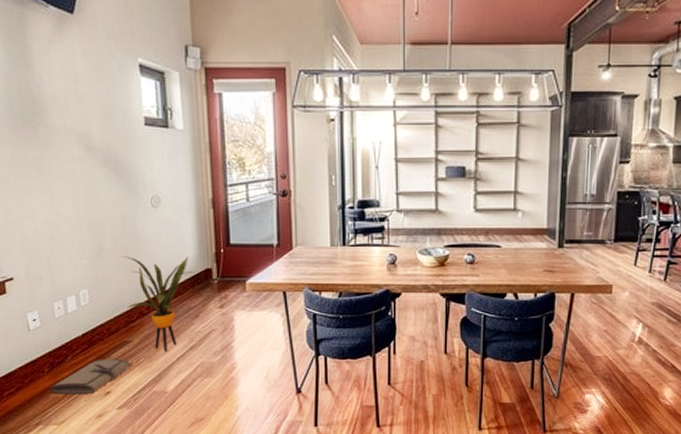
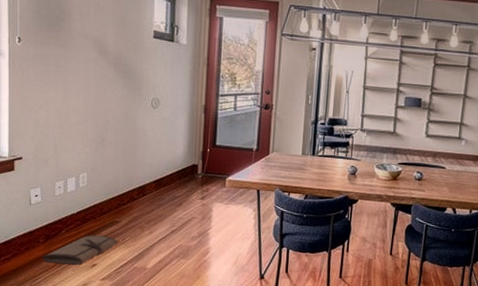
house plant: present [121,256,195,353] -> none [120,147,183,234]

